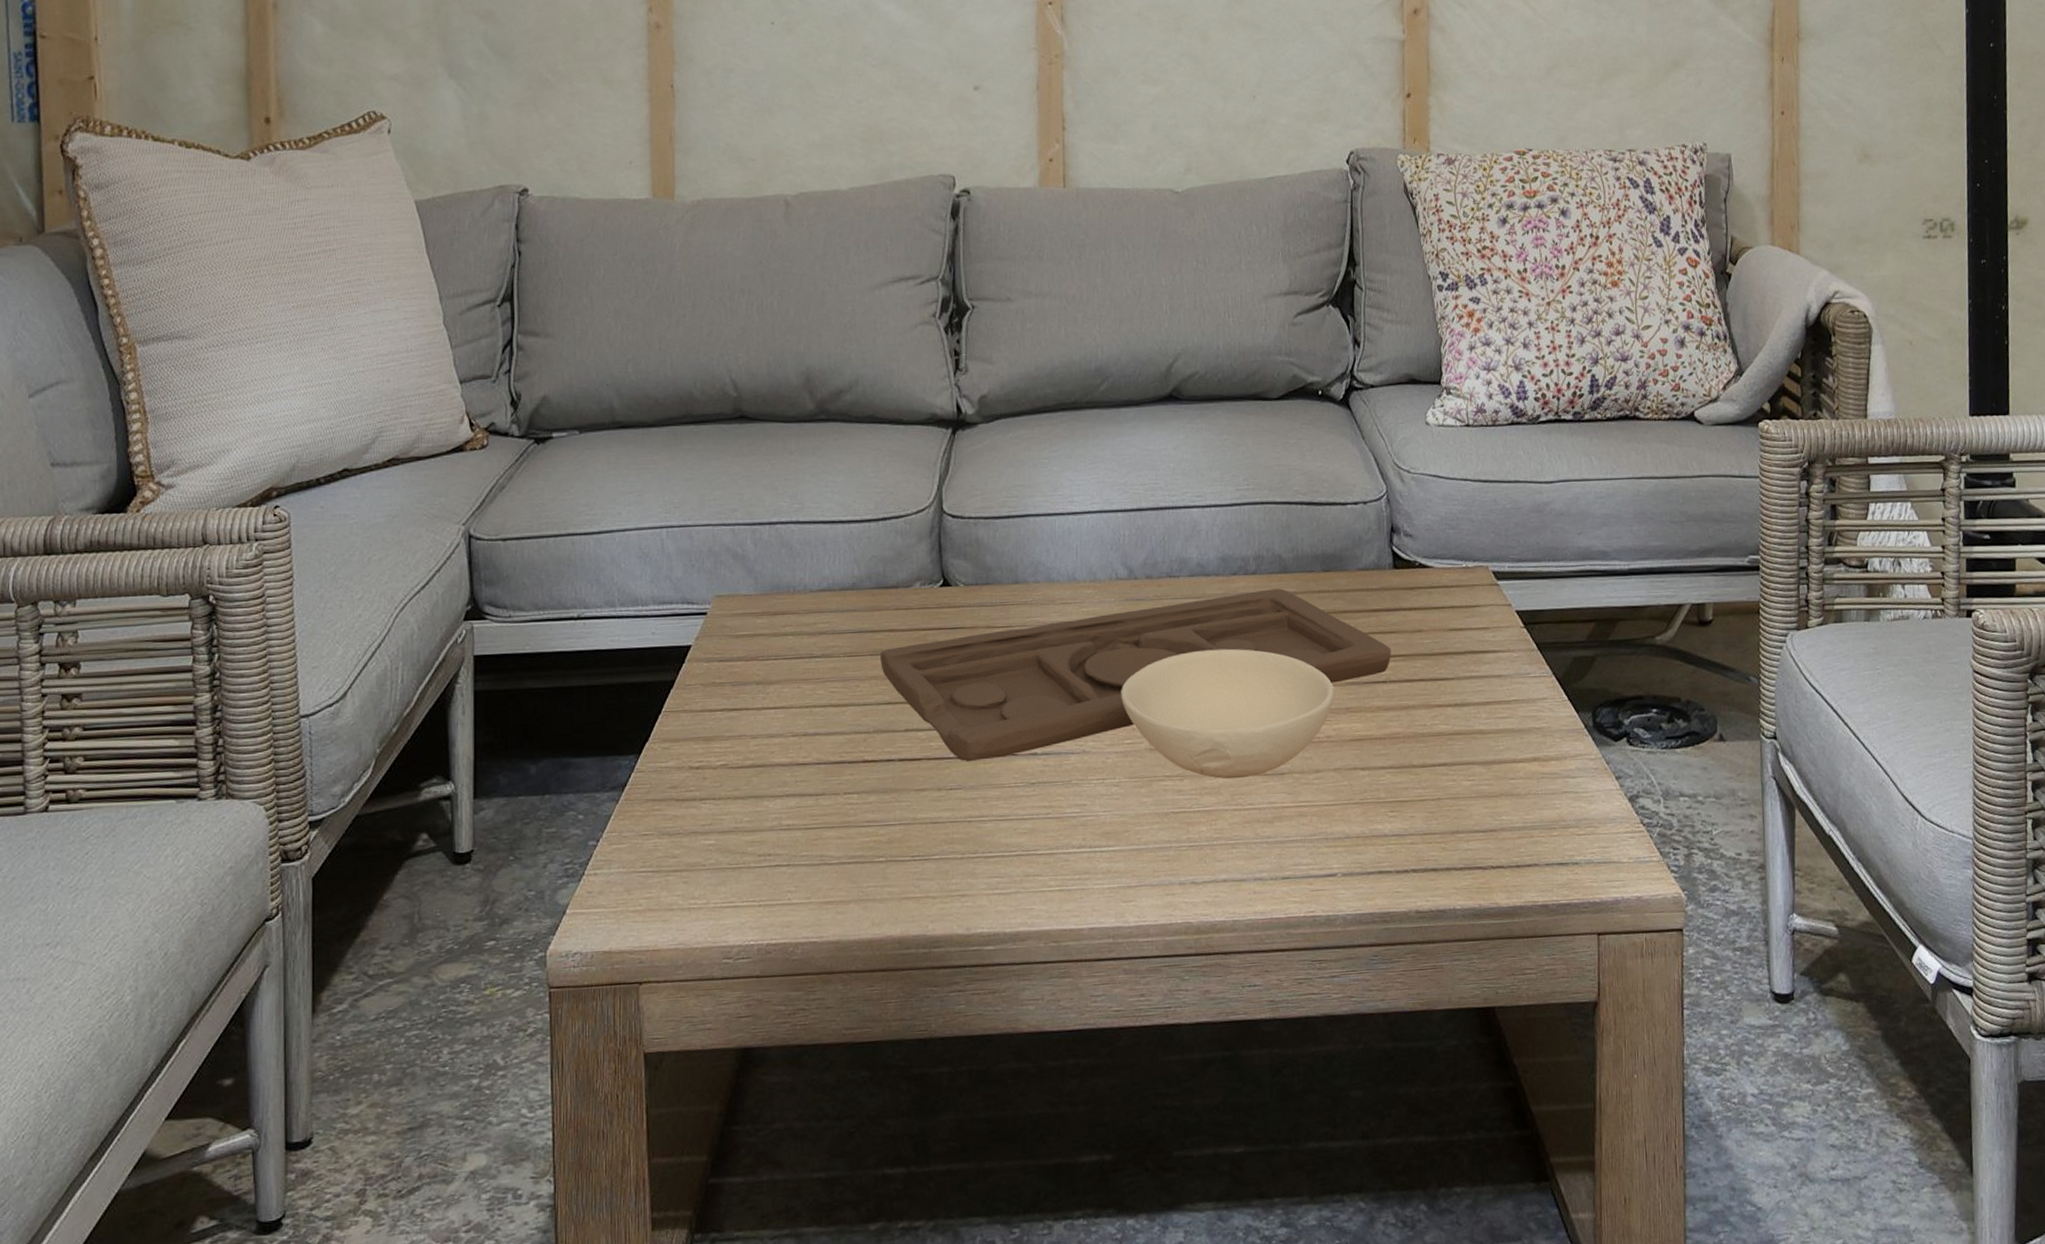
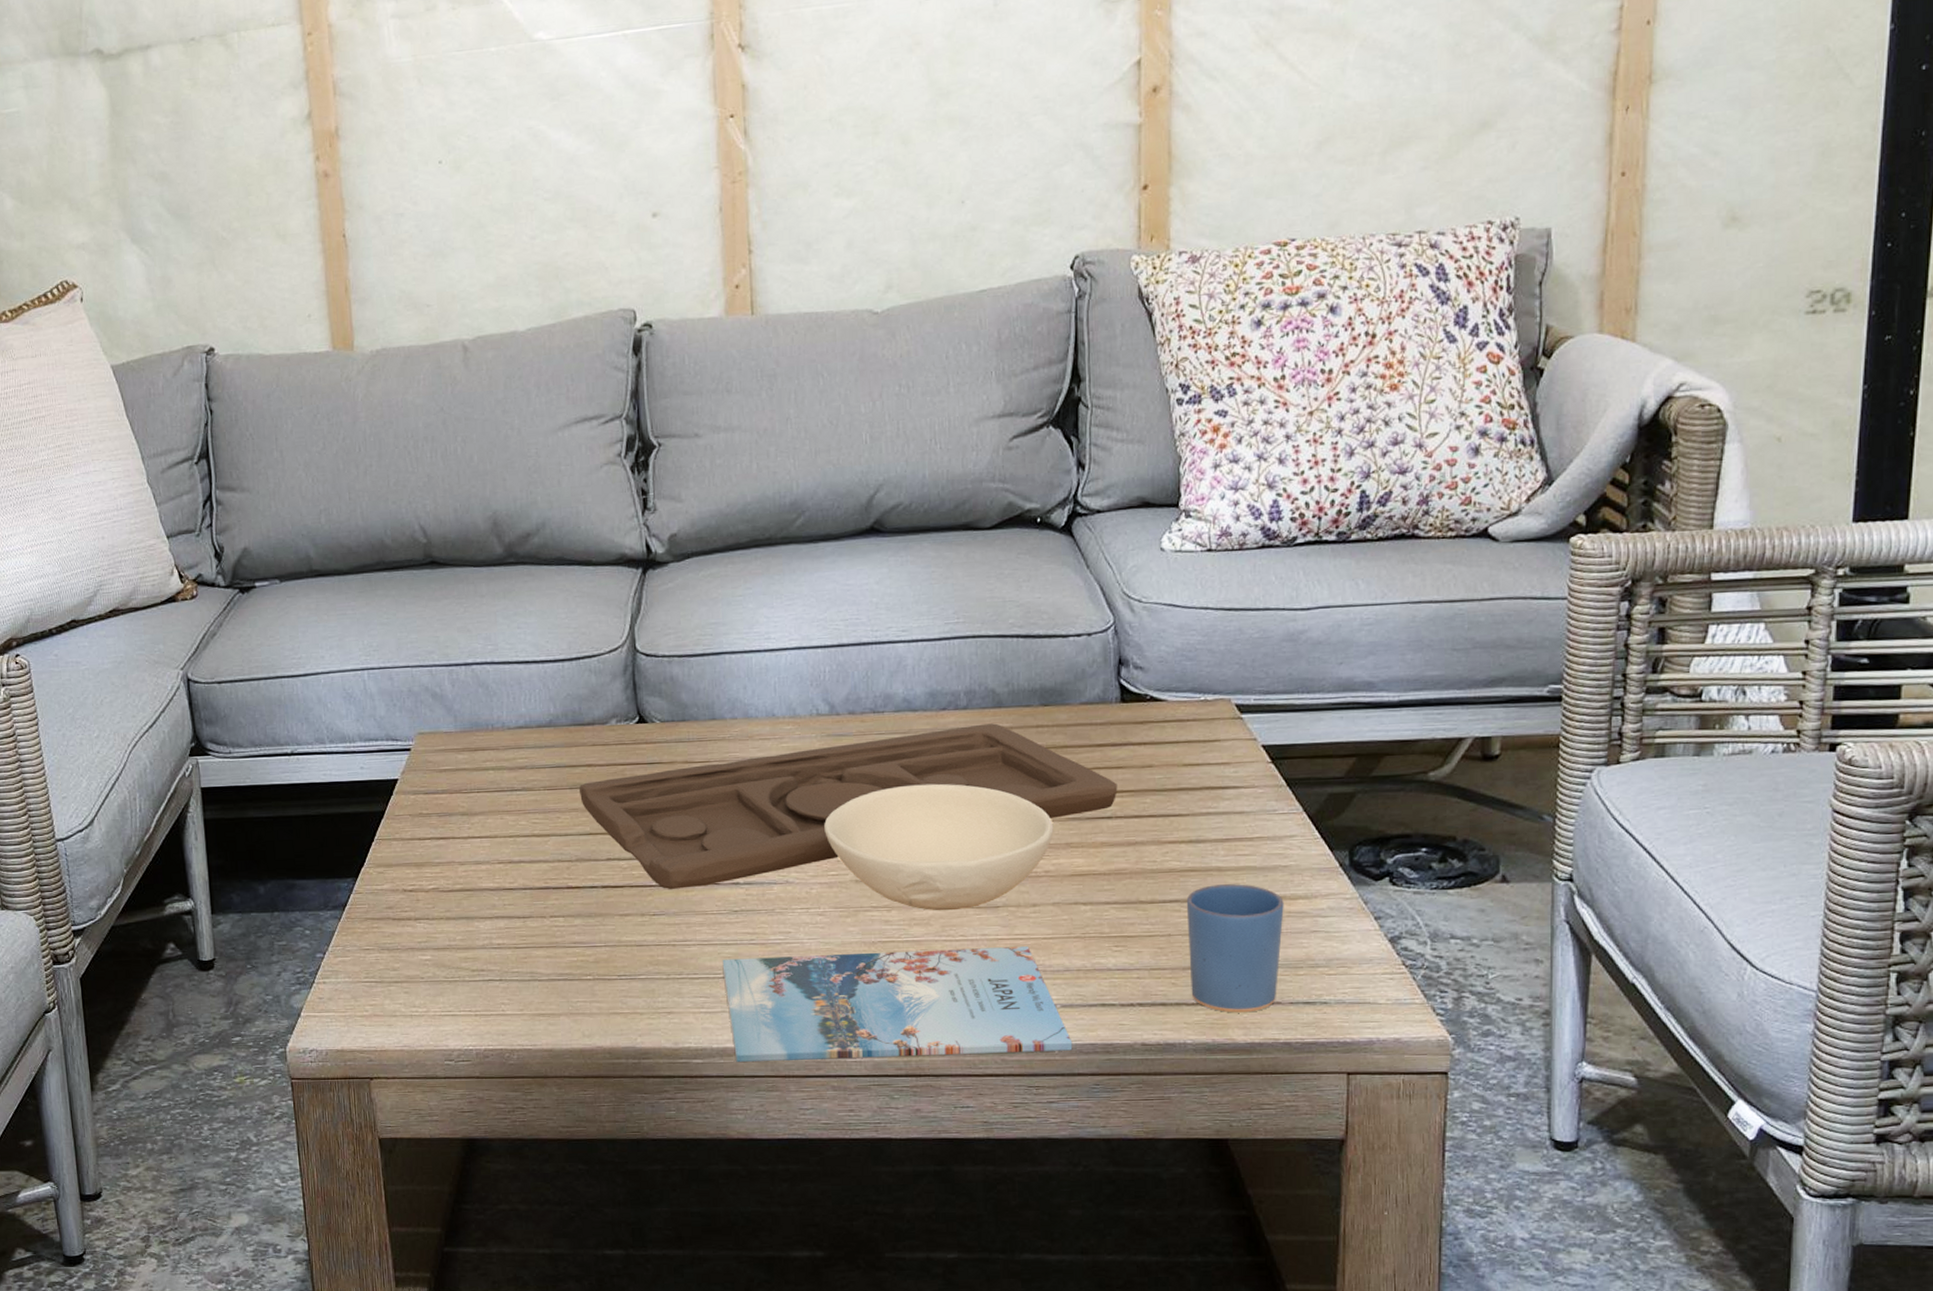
magazine: none [1018,814,1353,948] -> present [722,946,1073,1063]
mug: none [1453,746,1539,877] -> present [1186,884,1284,1013]

